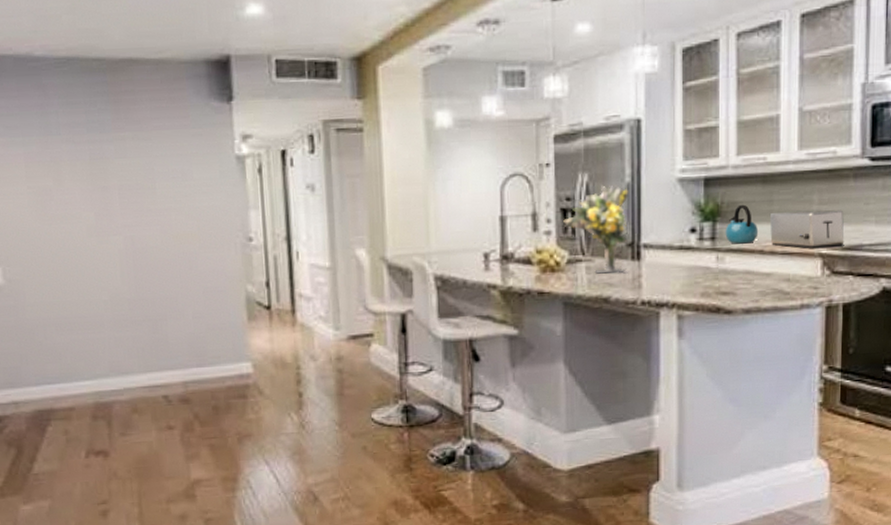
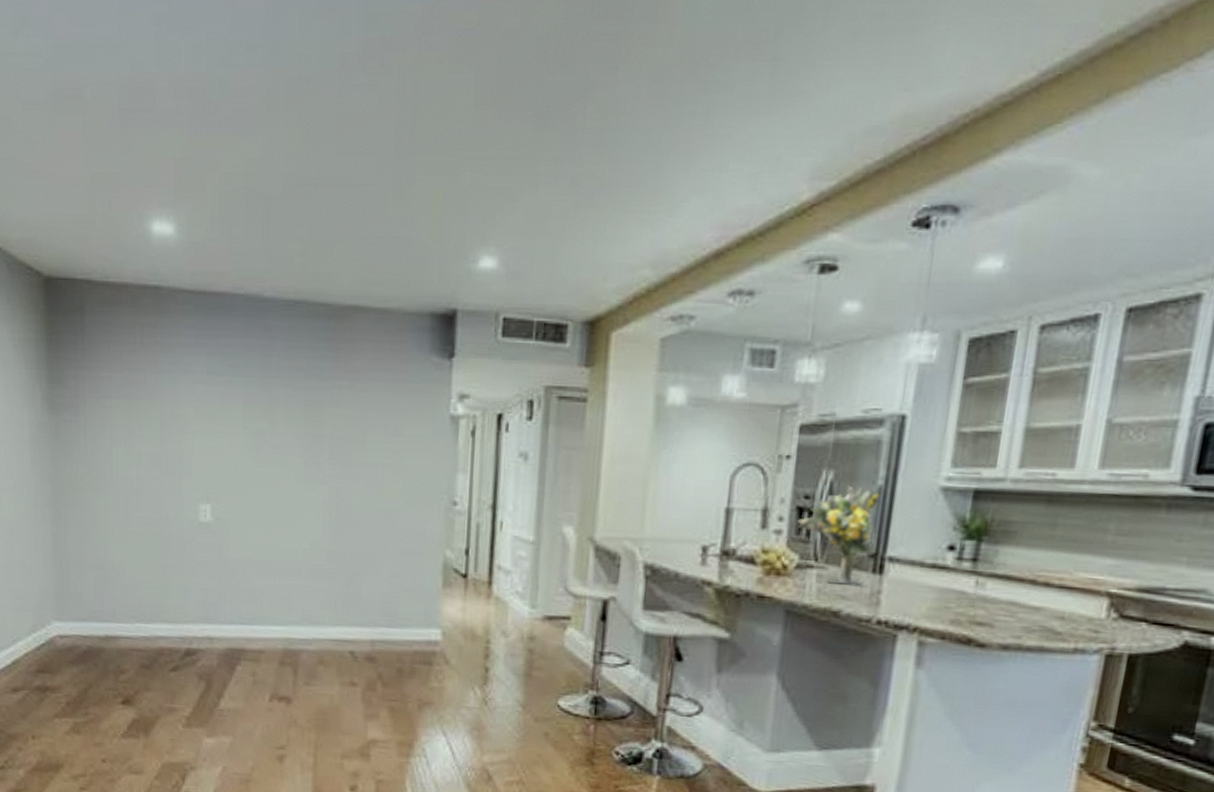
kettle: present [725,204,759,244] -> none [990,525,1034,571]
toaster: present [770,209,845,249] -> none [1046,537,1147,587]

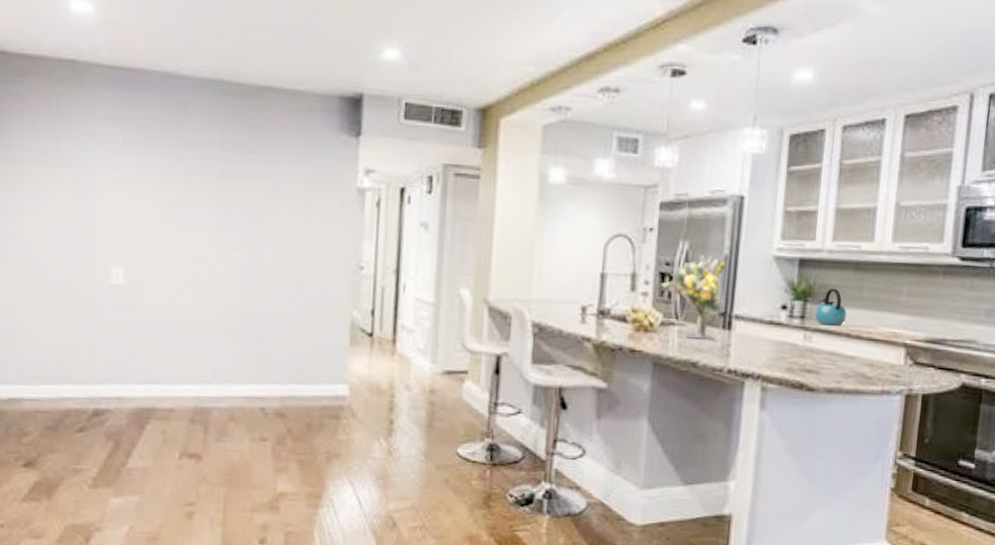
kettle: none [990,525,1034,571] -> present [814,288,847,326]

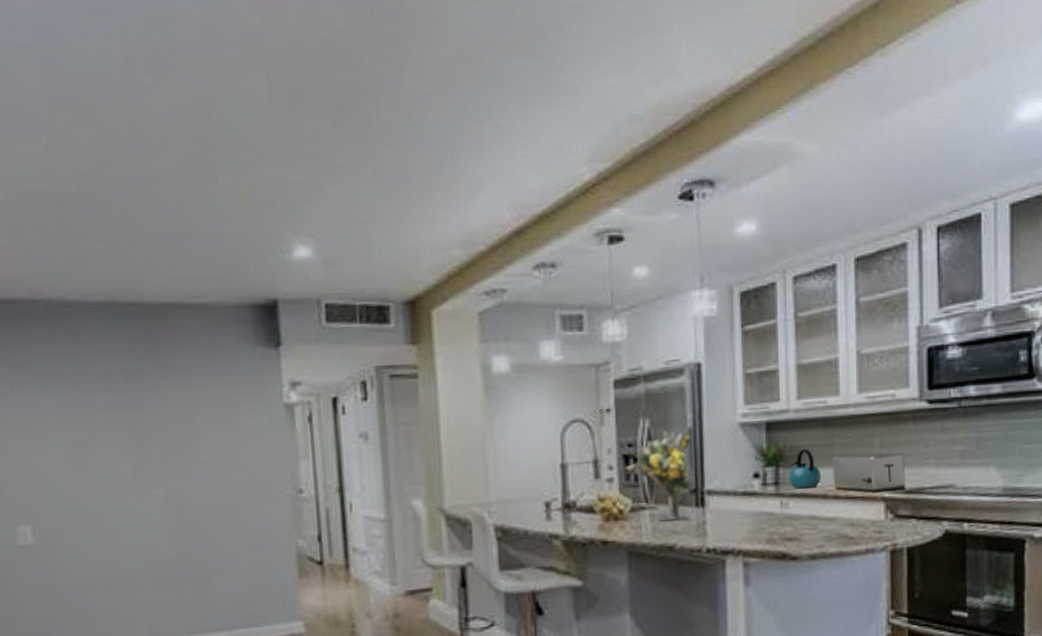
toaster: none [857,298,931,339] -> present [833,453,906,493]

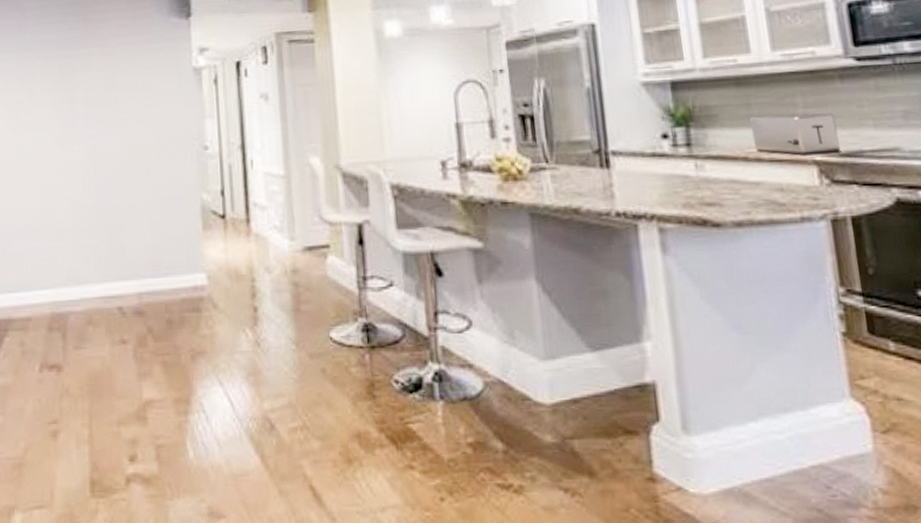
bouquet: present [625,430,691,522] -> none [522,90,595,183]
kettle: present [788,448,822,489] -> none [701,108,740,151]

